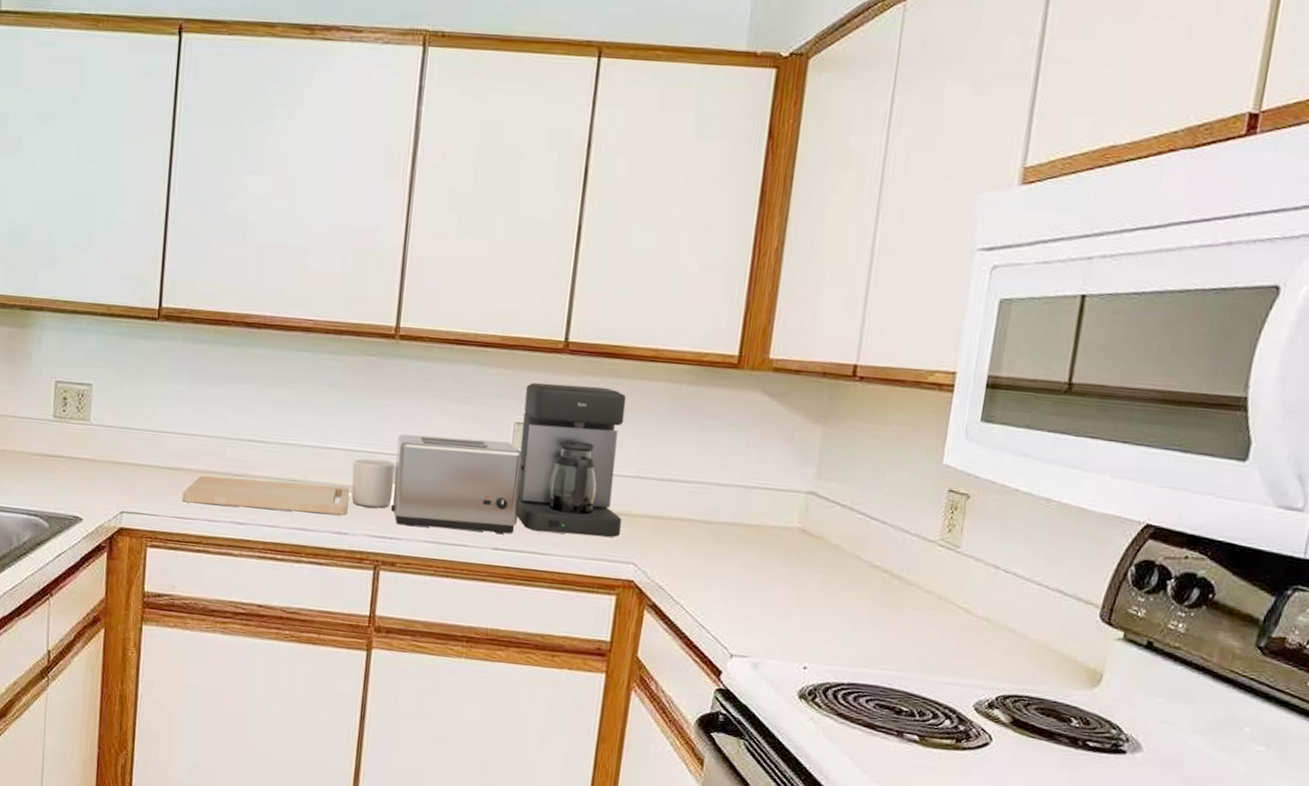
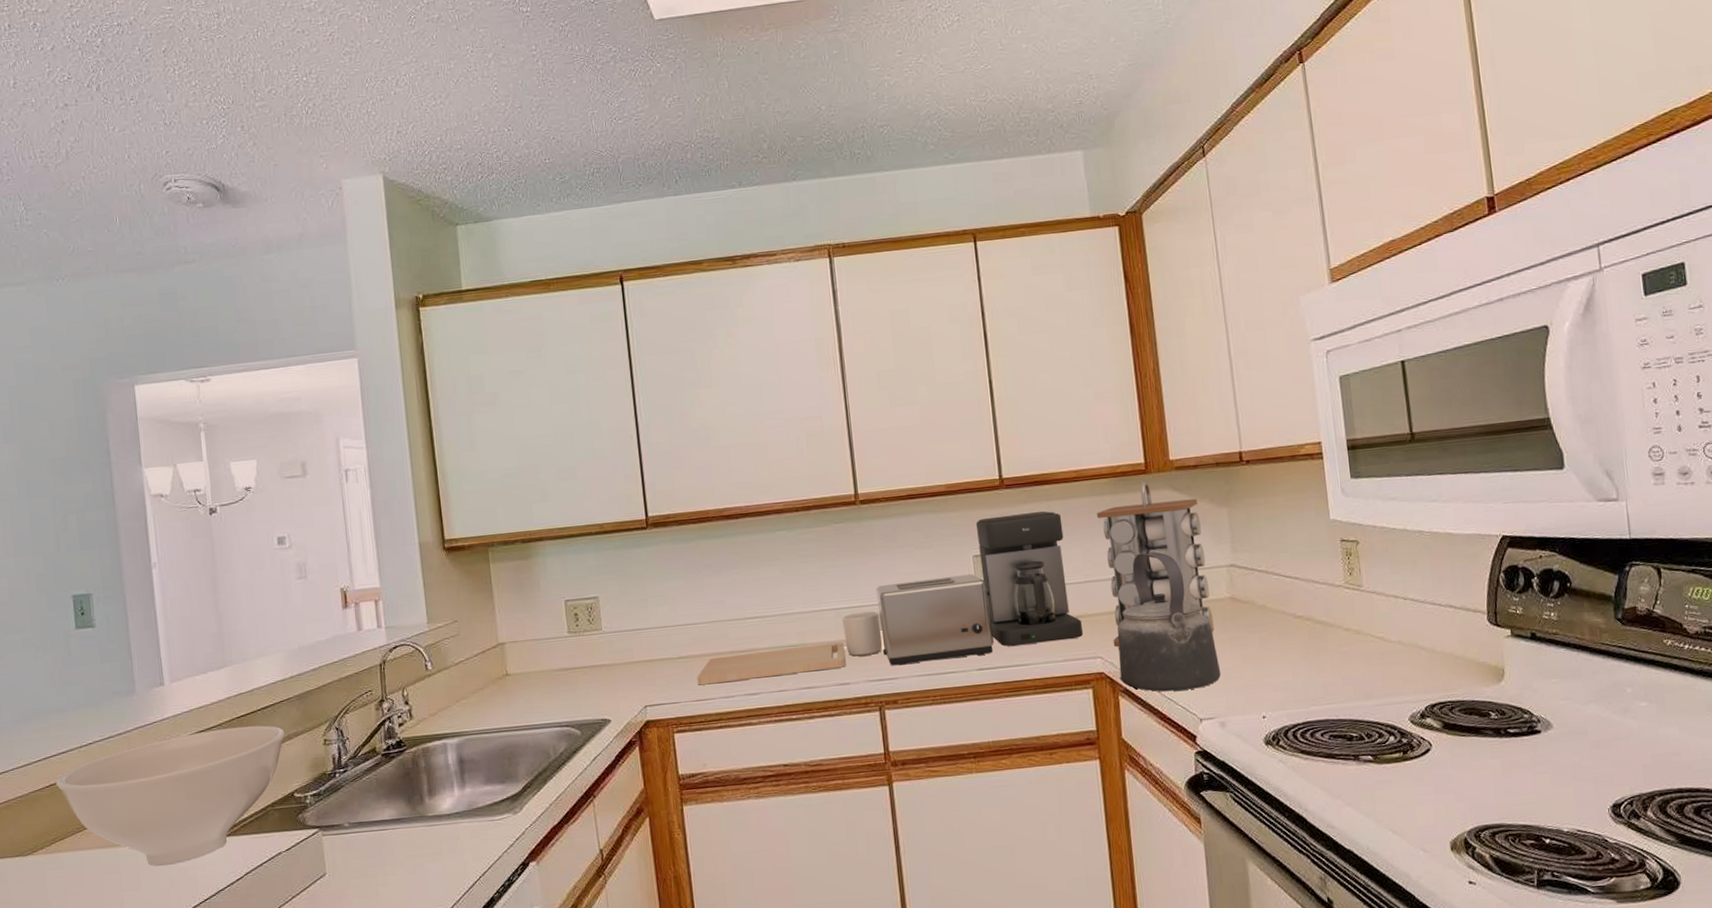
kettle: none [651,457,771,621] -> present [1117,551,1221,692]
spice rack: none [652,377,791,564] -> present [1097,481,1214,647]

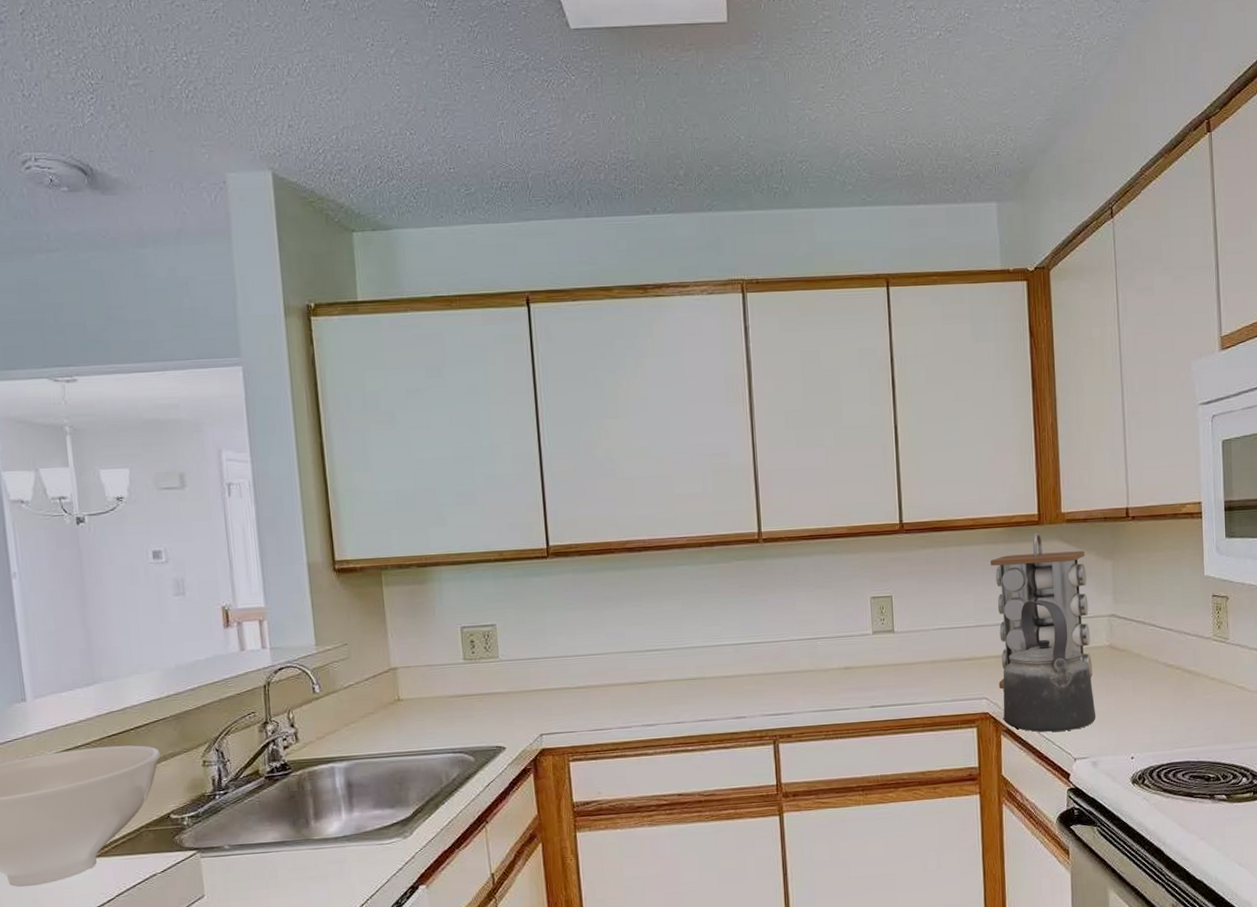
cutting board: present [696,642,846,685] -> none [594,677,743,715]
mug: present [841,611,883,657] -> none [740,647,780,691]
toaster: present [876,574,994,666] -> none [775,615,887,701]
coffee maker: present [976,511,1084,647] -> none [875,556,972,686]

